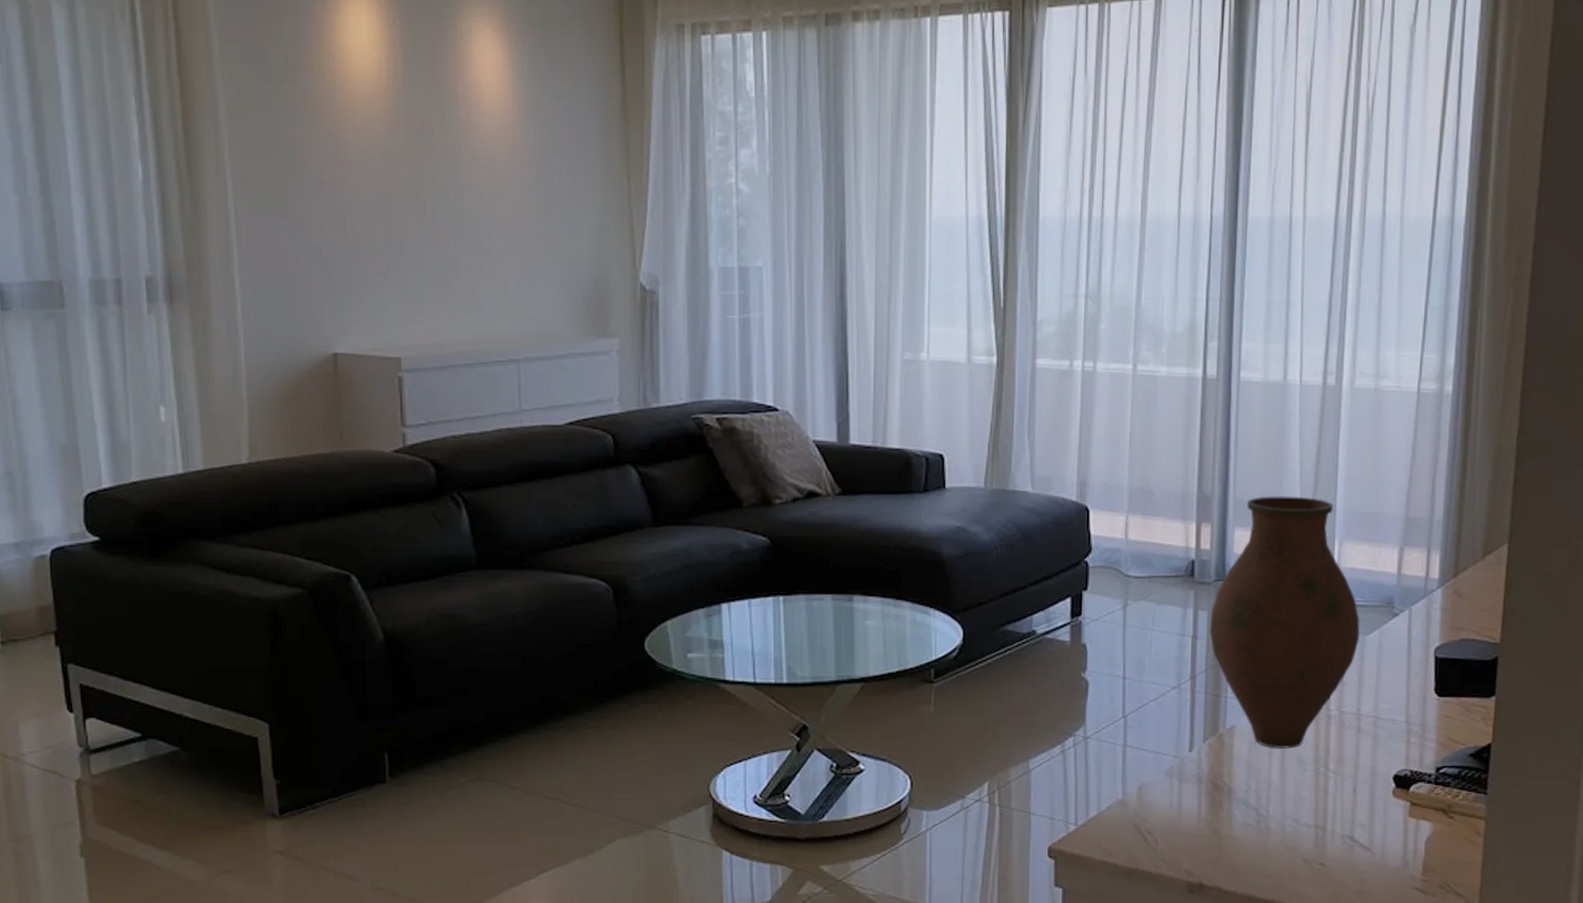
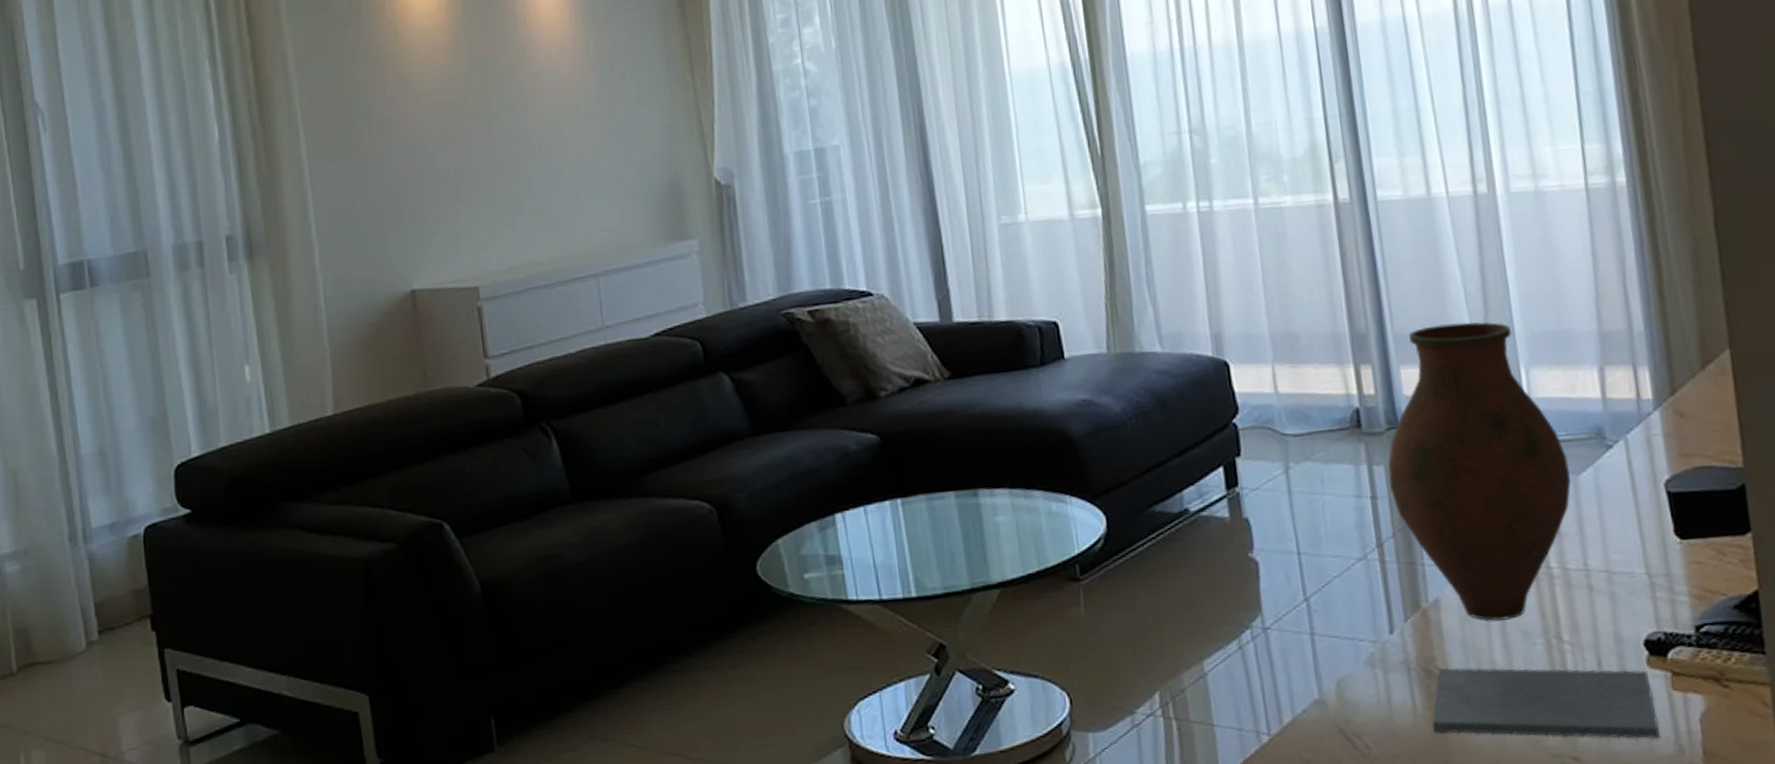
notepad: none [1212,784,1393,854] -> present [1432,667,1661,739]

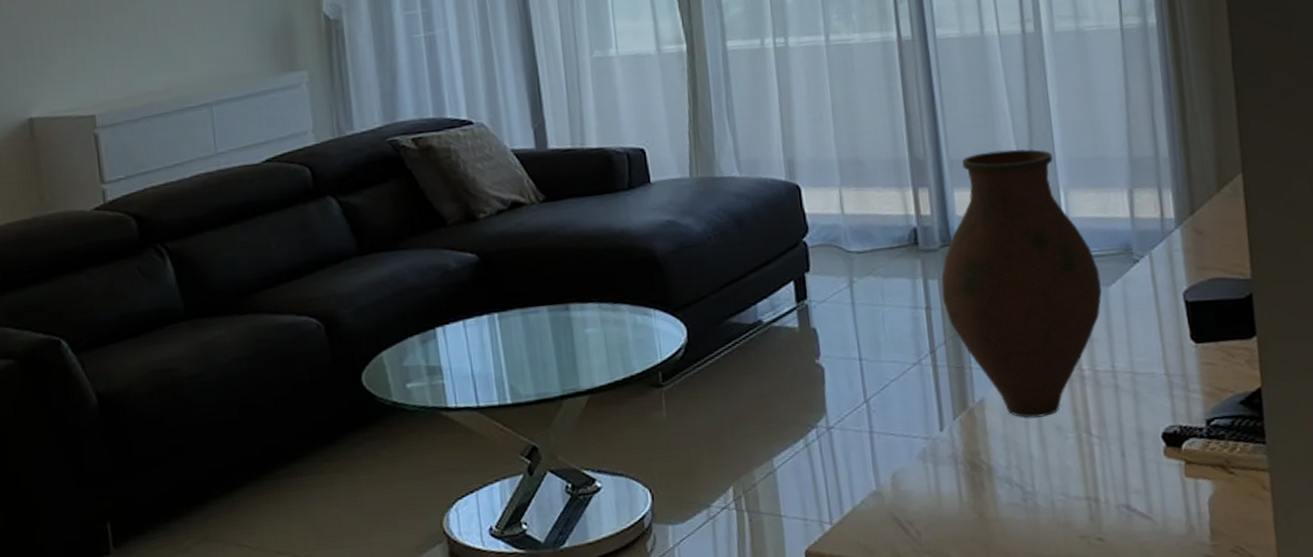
notepad: present [1432,667,1661,739] -> none [976,459,1175,521]

